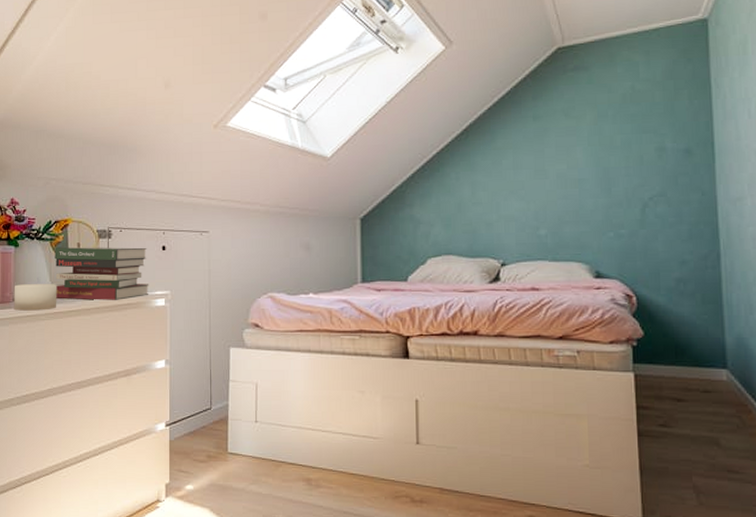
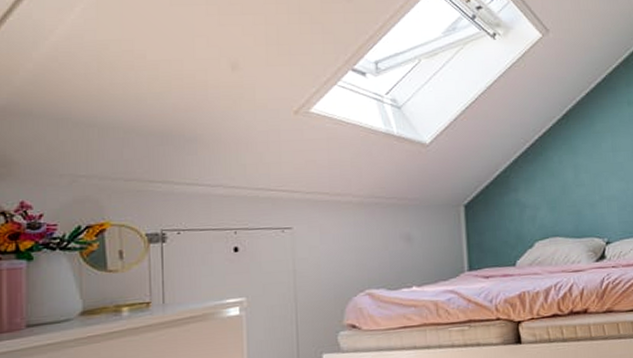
candle: present [14,278,57,311] -> none [27,297,92,340]
books: present [54,247,149,301] -> none [86,250,219,319]

